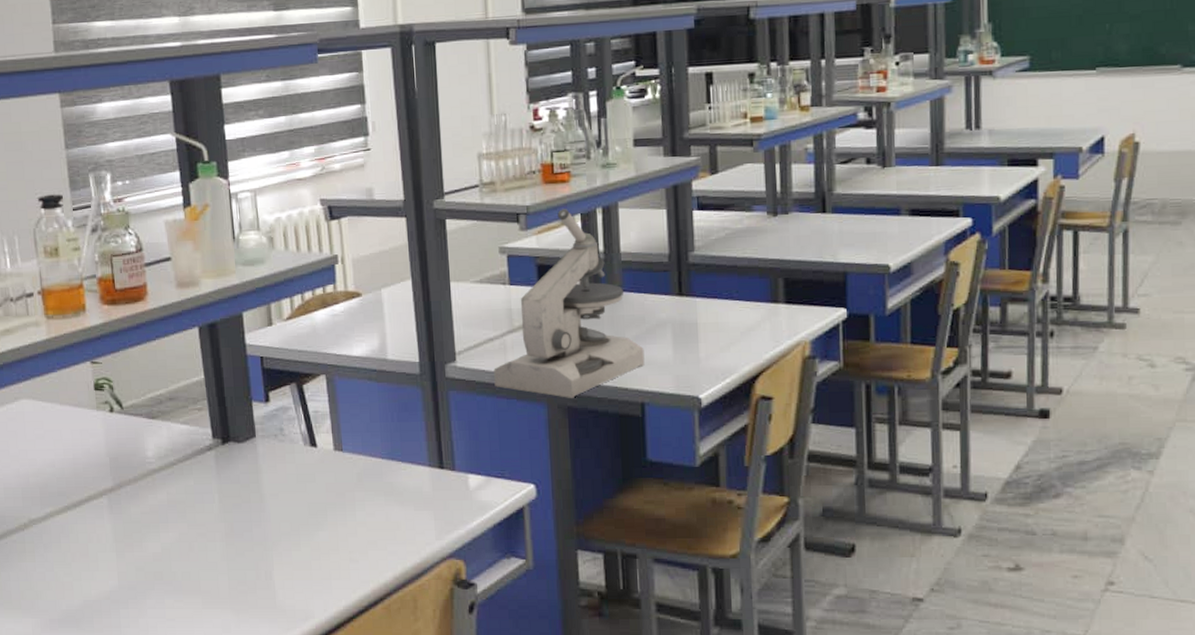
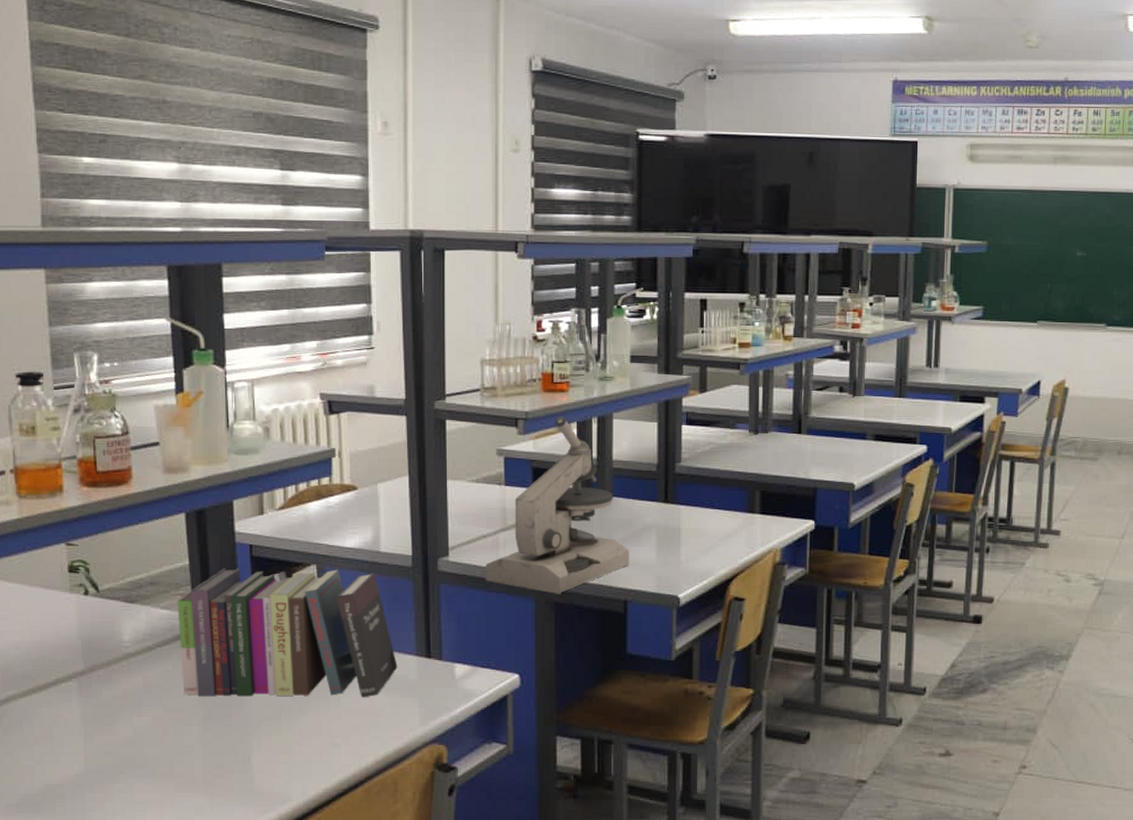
books: none [195,379,411,512] -> present [177,567,398,698]

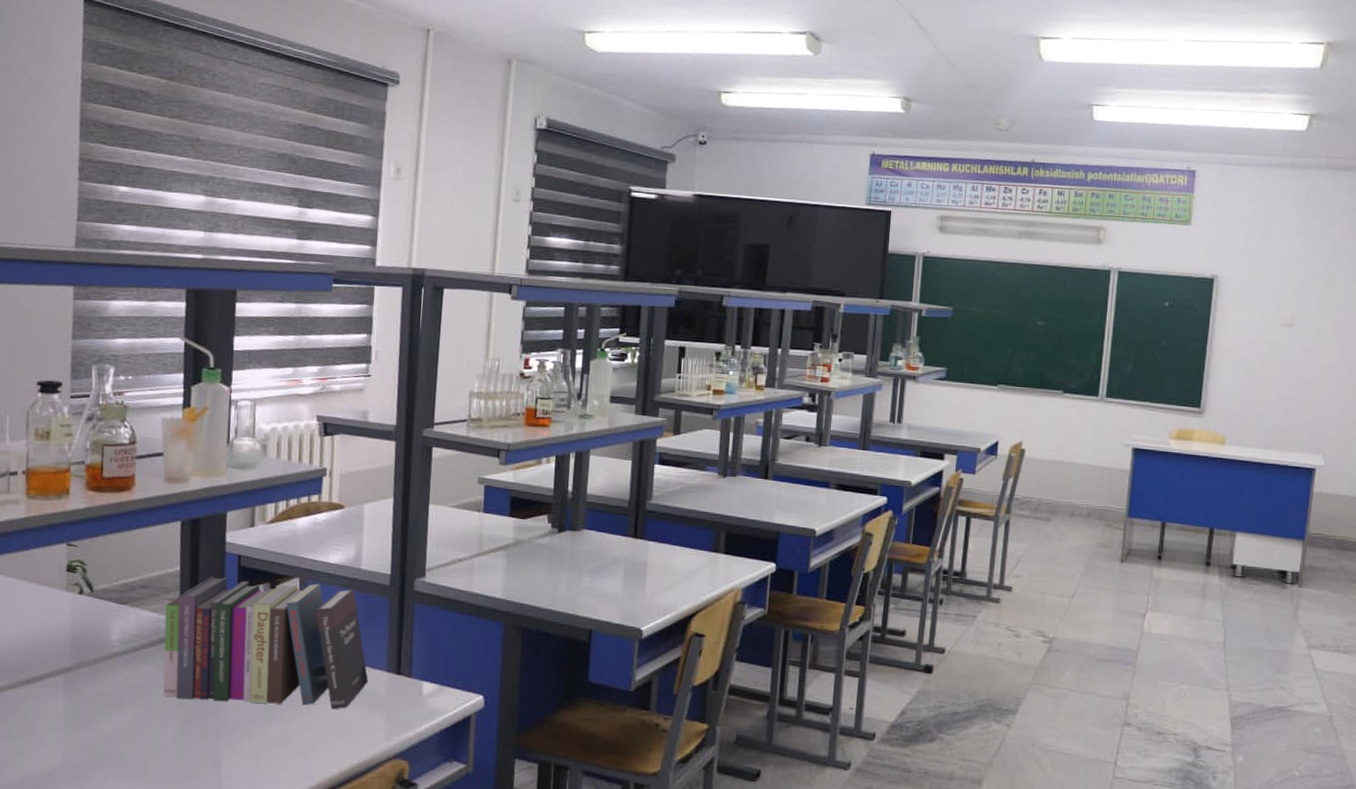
microscope: present [485,416,630,594] -> none [458,450,597,620]

